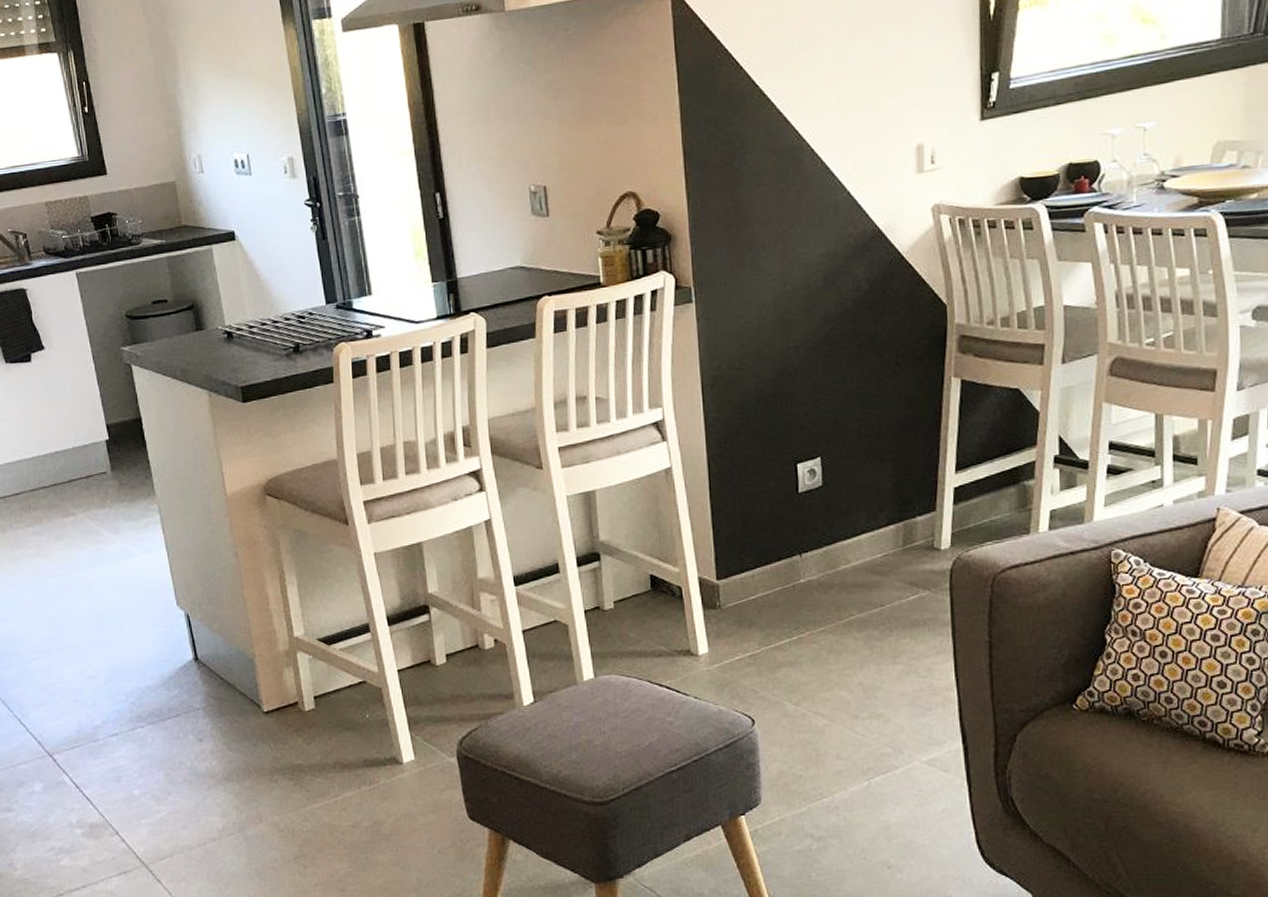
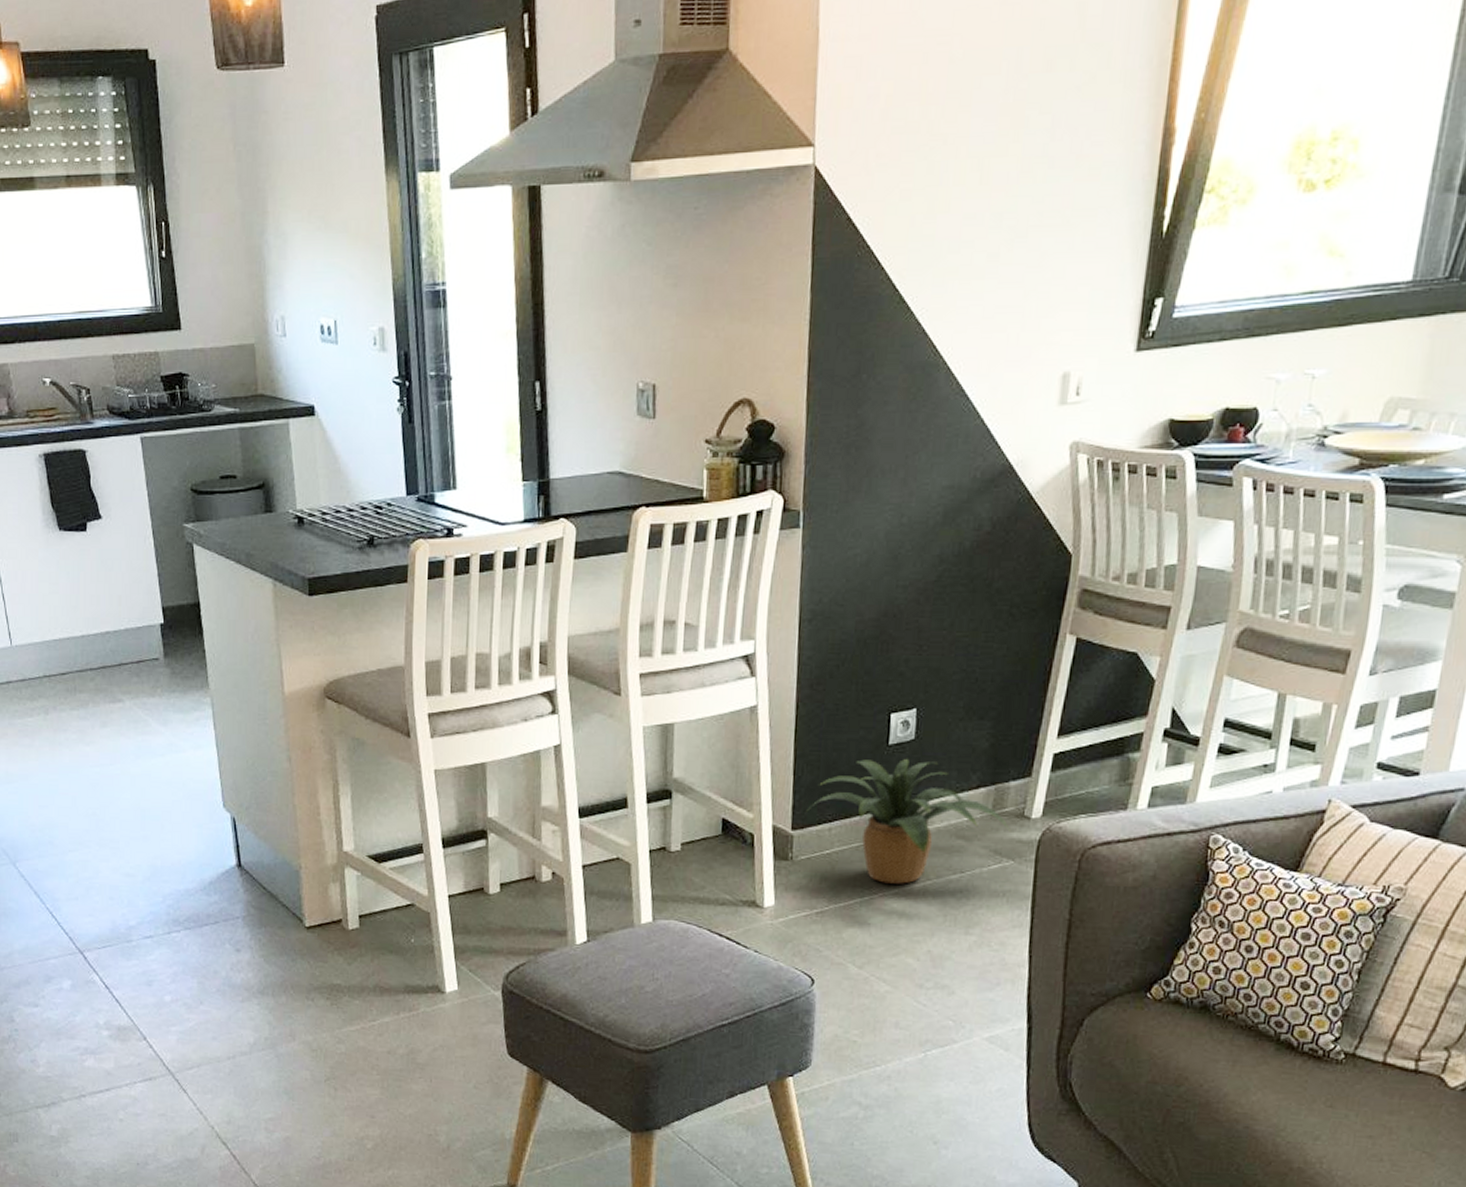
potted plant: none [728,503,923,623] -> present [806,758,1010,884]

